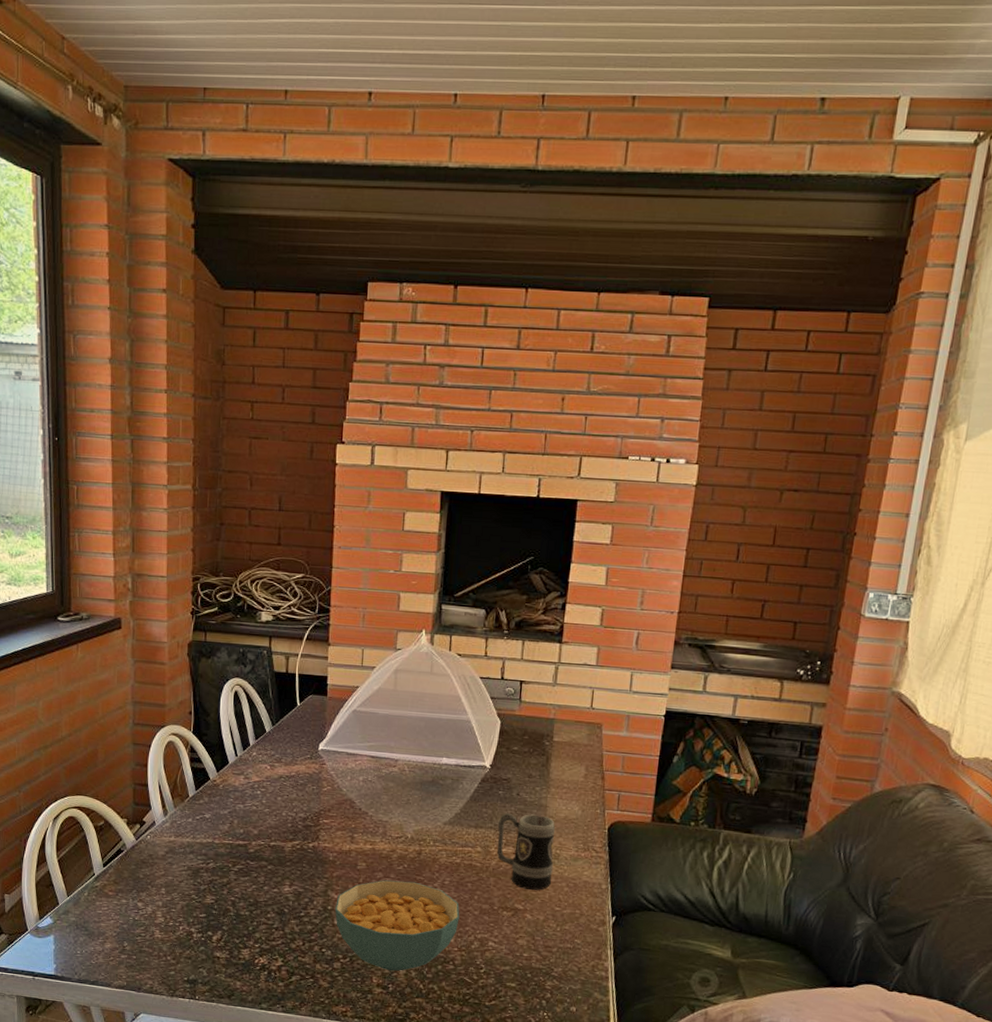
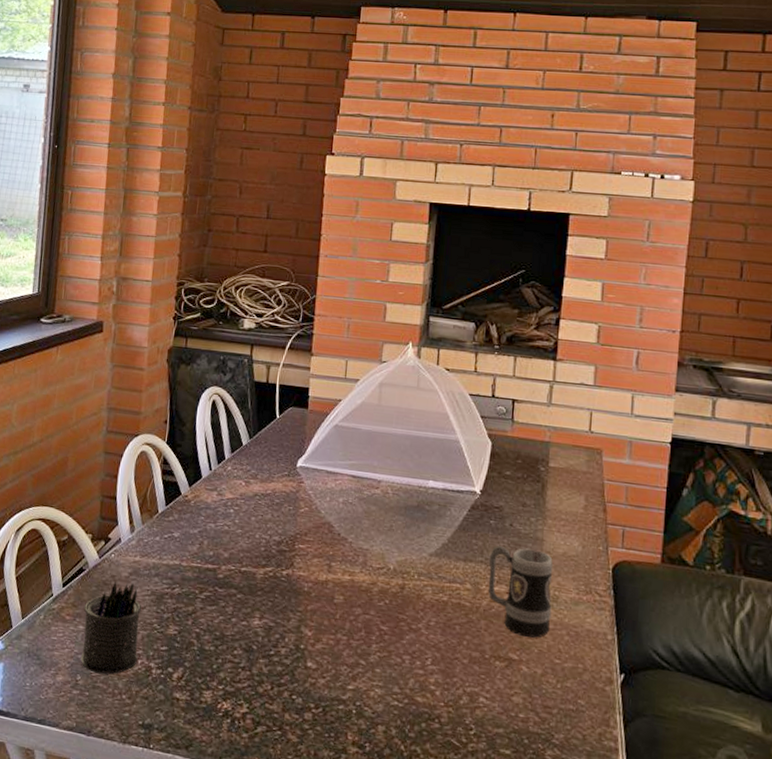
pen holder: none [125,860,180,940] -> present [80,582,142,675]
cereal bowl: present [335,880,460,971] -> none [308,617,447,727]

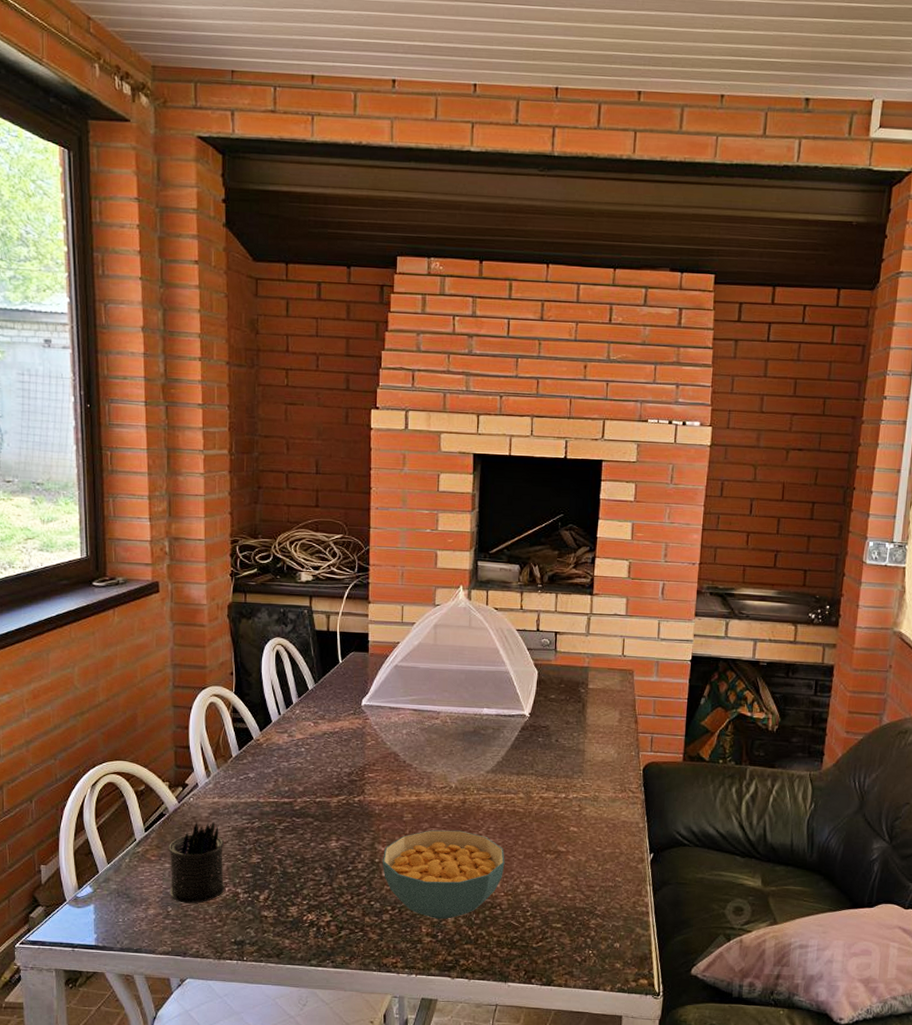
cereal bowl: none [308,617,447,727] -> present [383,830,505,920]
mug: present [488,546,553,638] -> none [538,759,593,833]

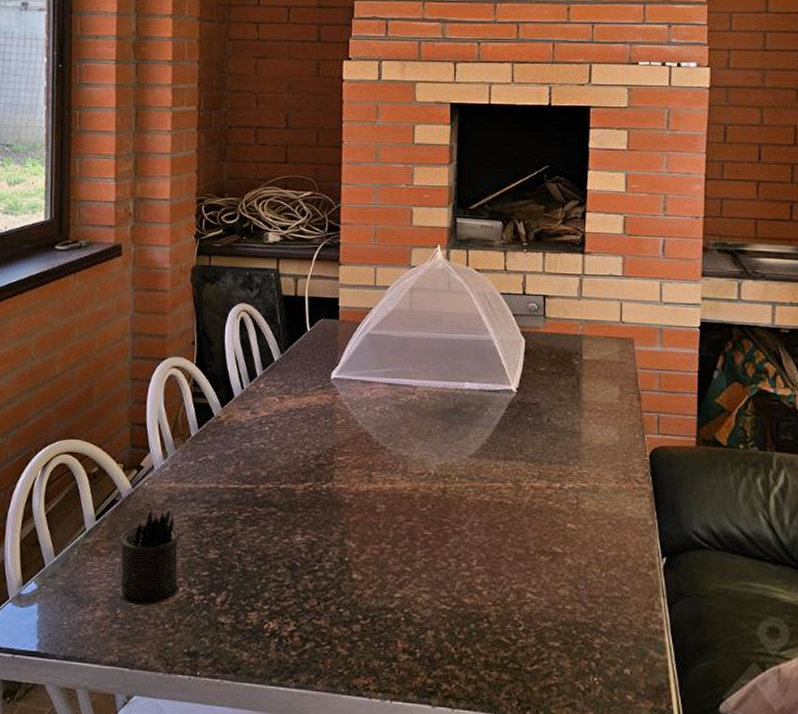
cereal bowl: present [383,830,505,920] -> none [353,524,492,633]

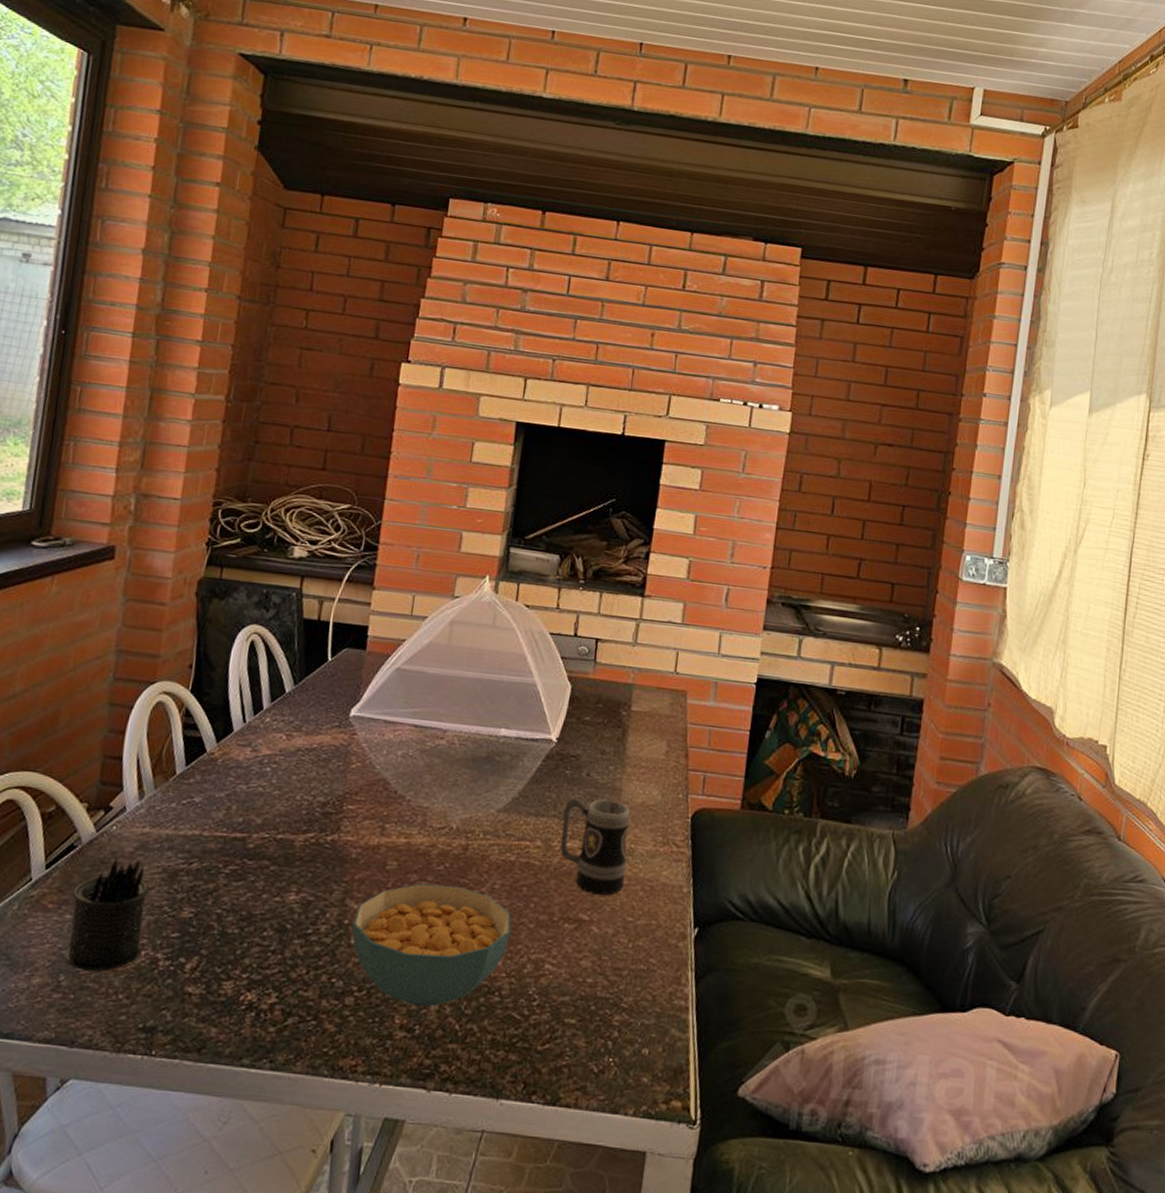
cereal bowl: none [353,524,492,633] -> present [352,884,511,1007]
mug: none [528,442,593,531] -> present [559,798,630,896]

